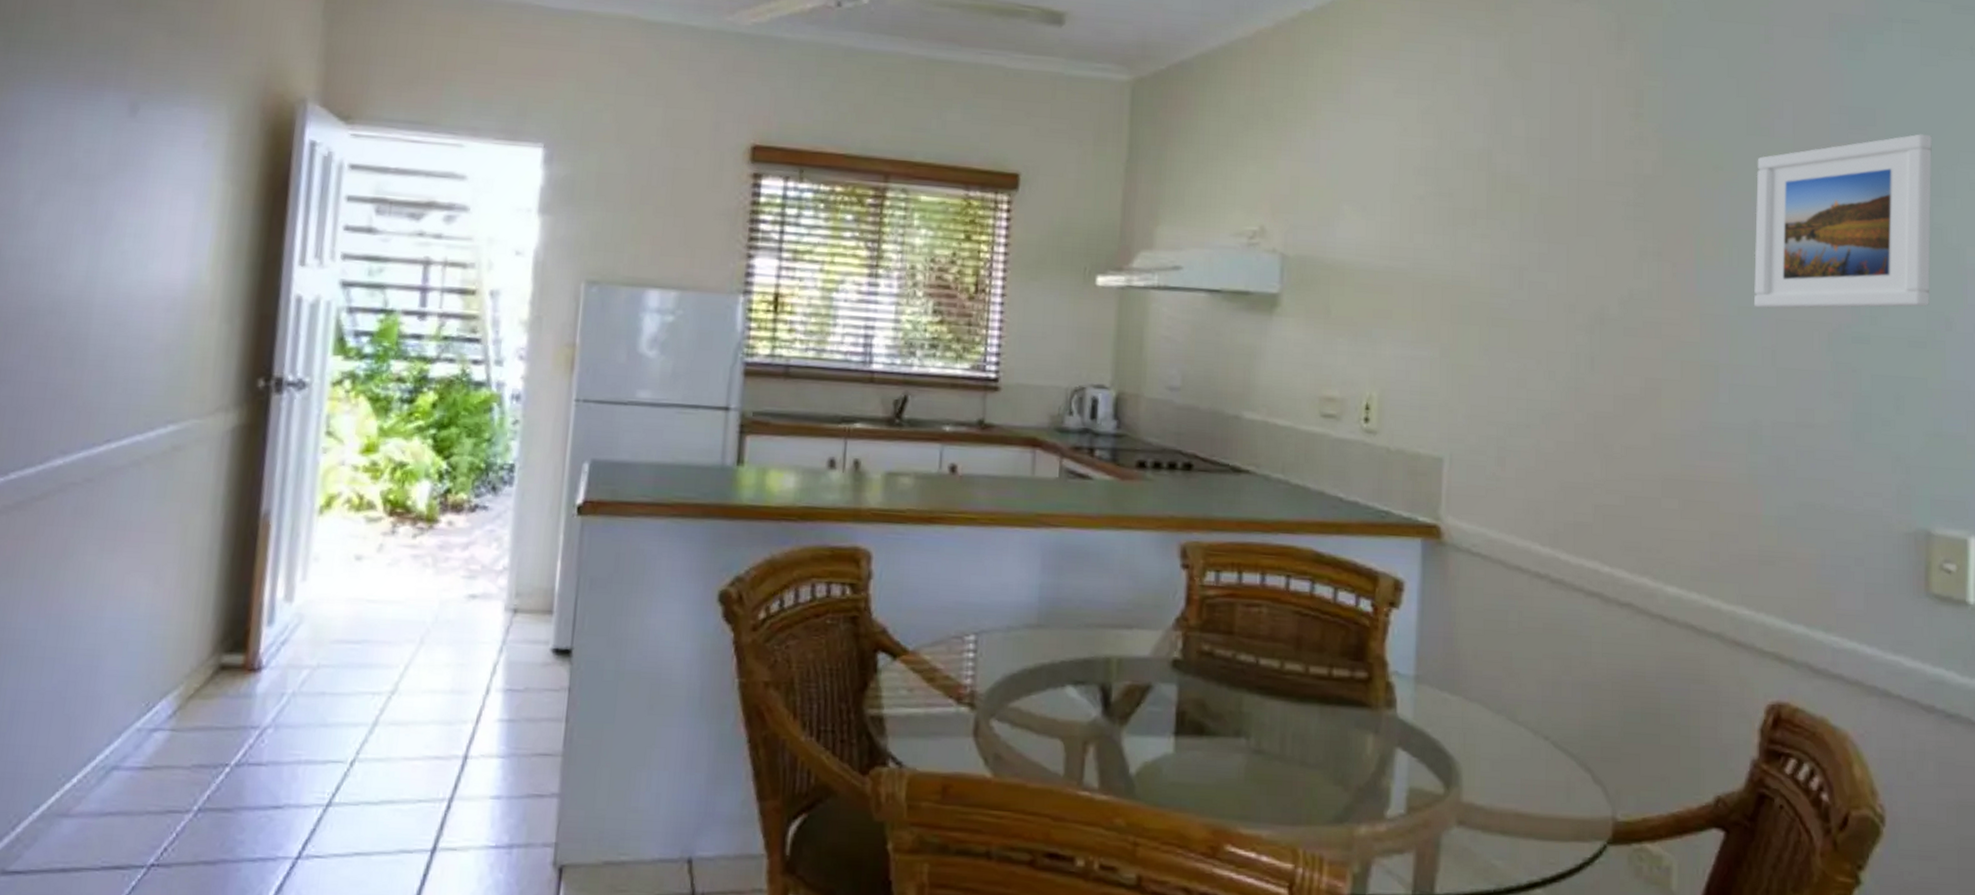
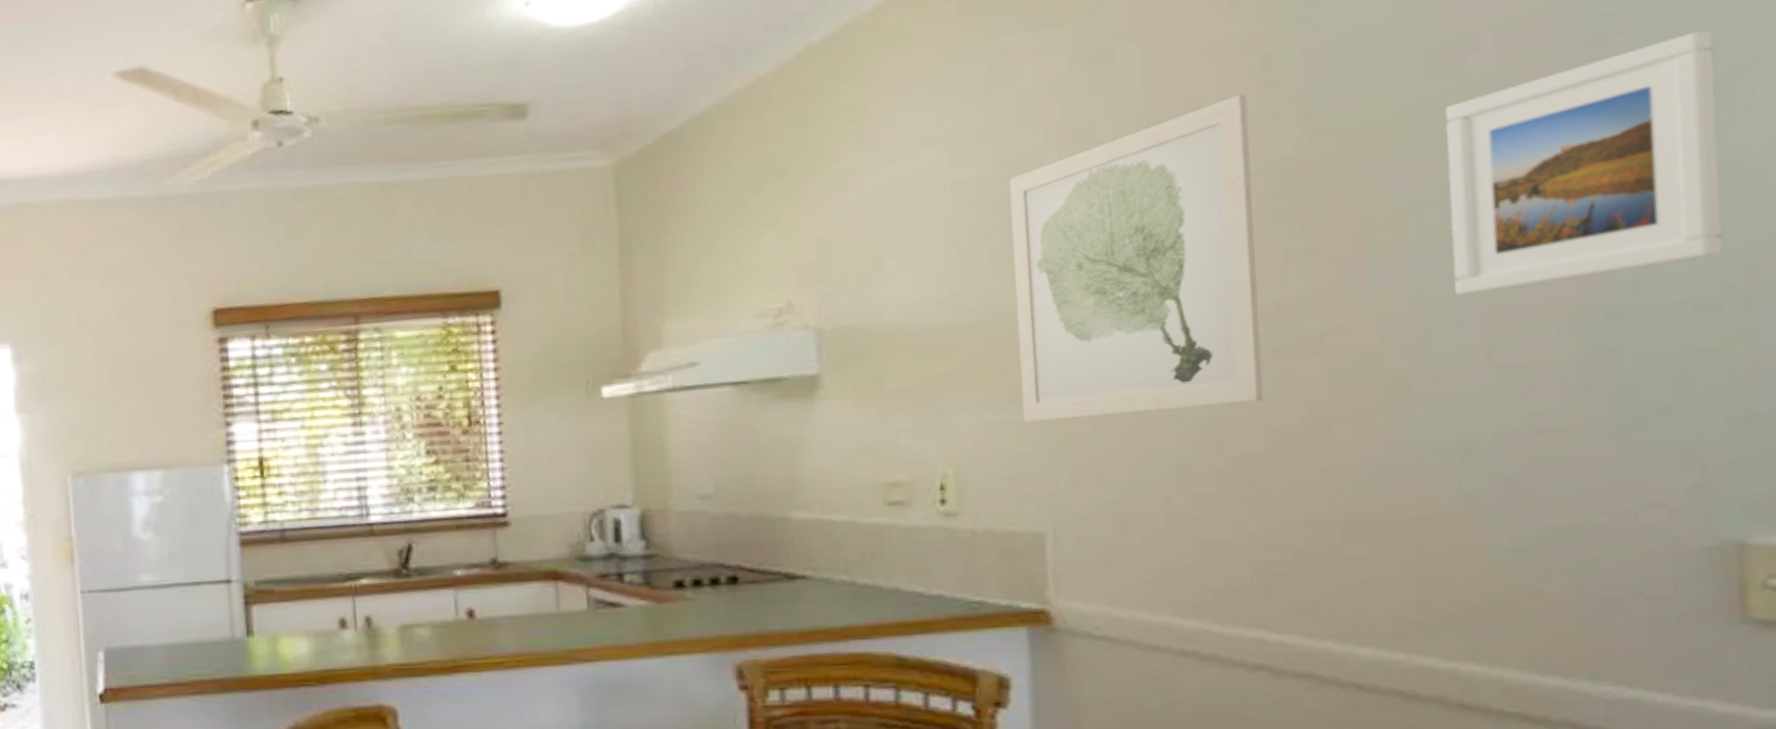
wall art: none [1436,119,1623,370] -> present [1009,94,1264,423]

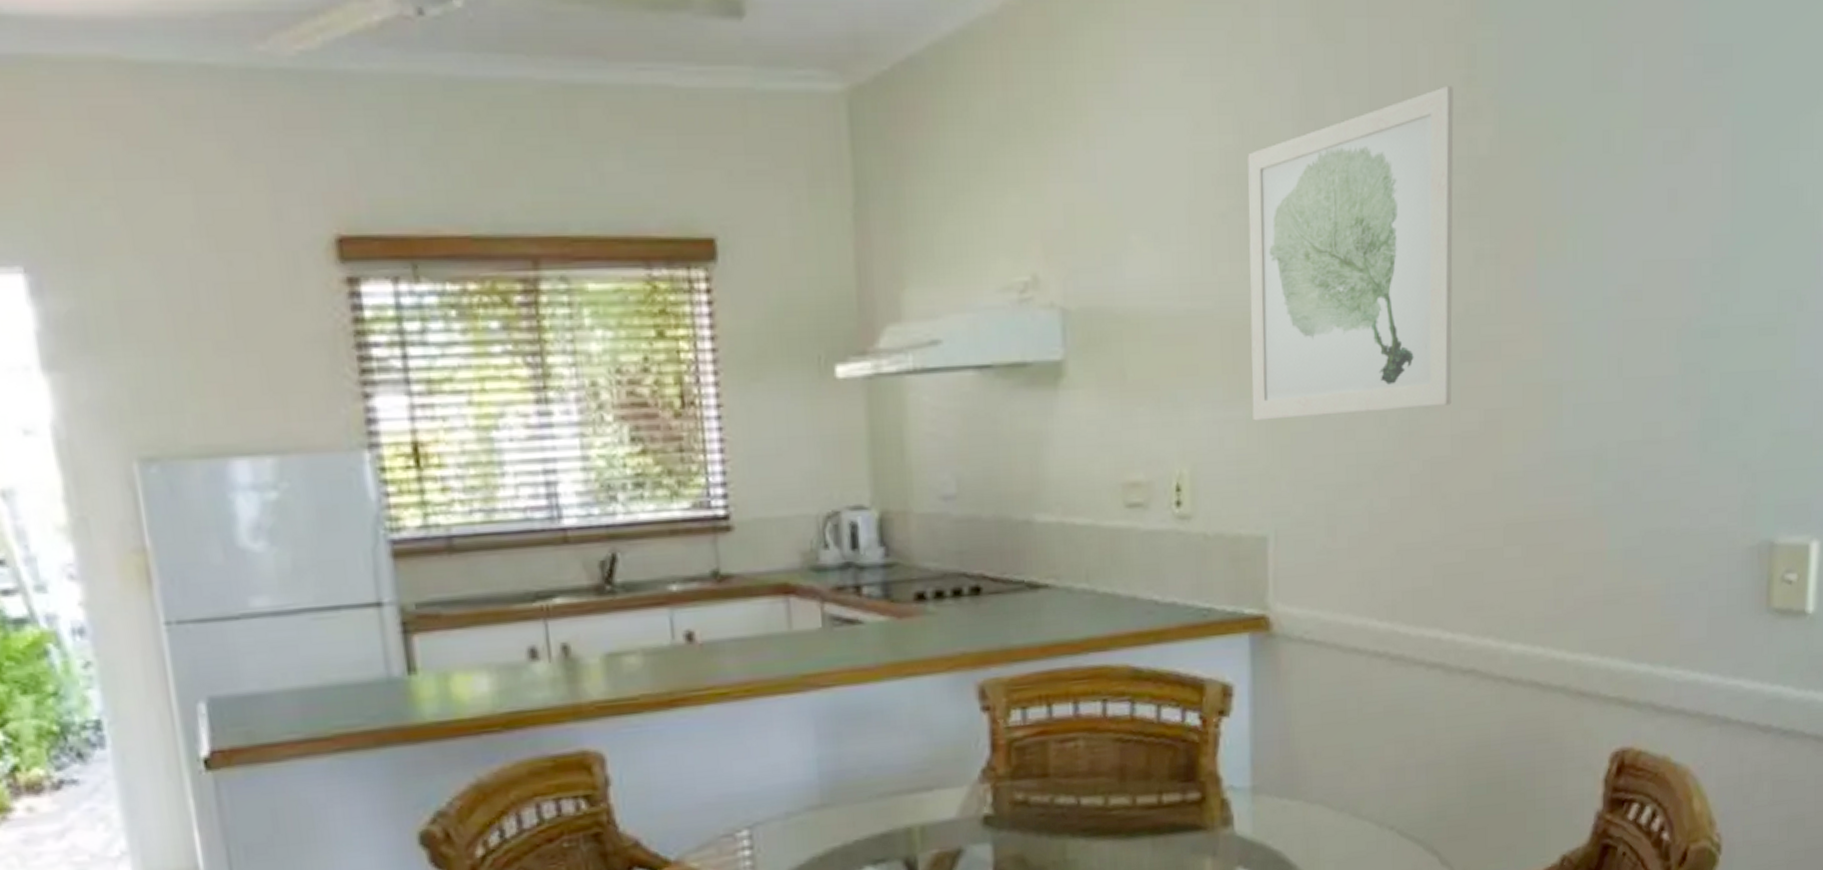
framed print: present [1445,30,1723,296] -> none [1600,72,1791,309]

